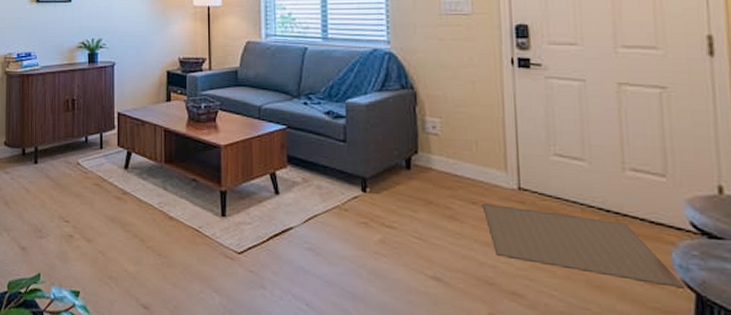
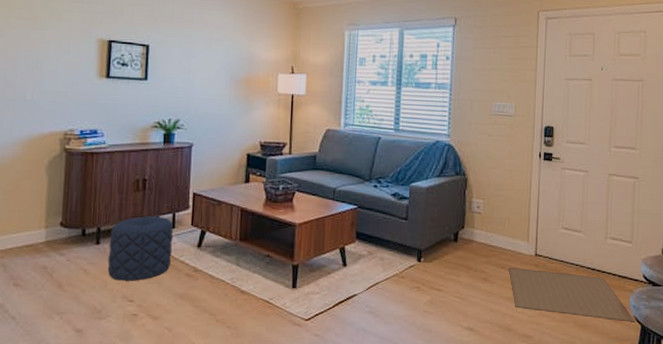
pouf: none [45,136,102,202] -> present [107,215,174,281]

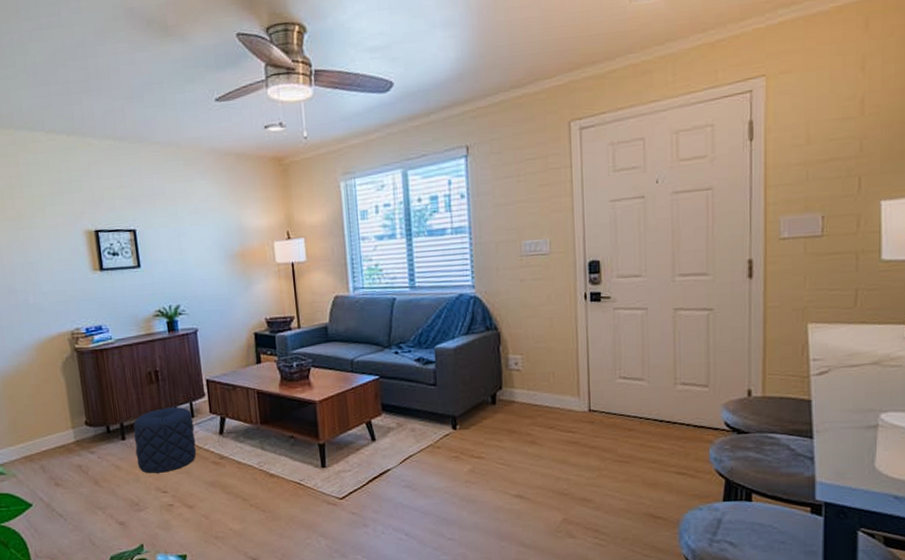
doormat: present [508,267,635,322] -> none [558,427,717,477]

